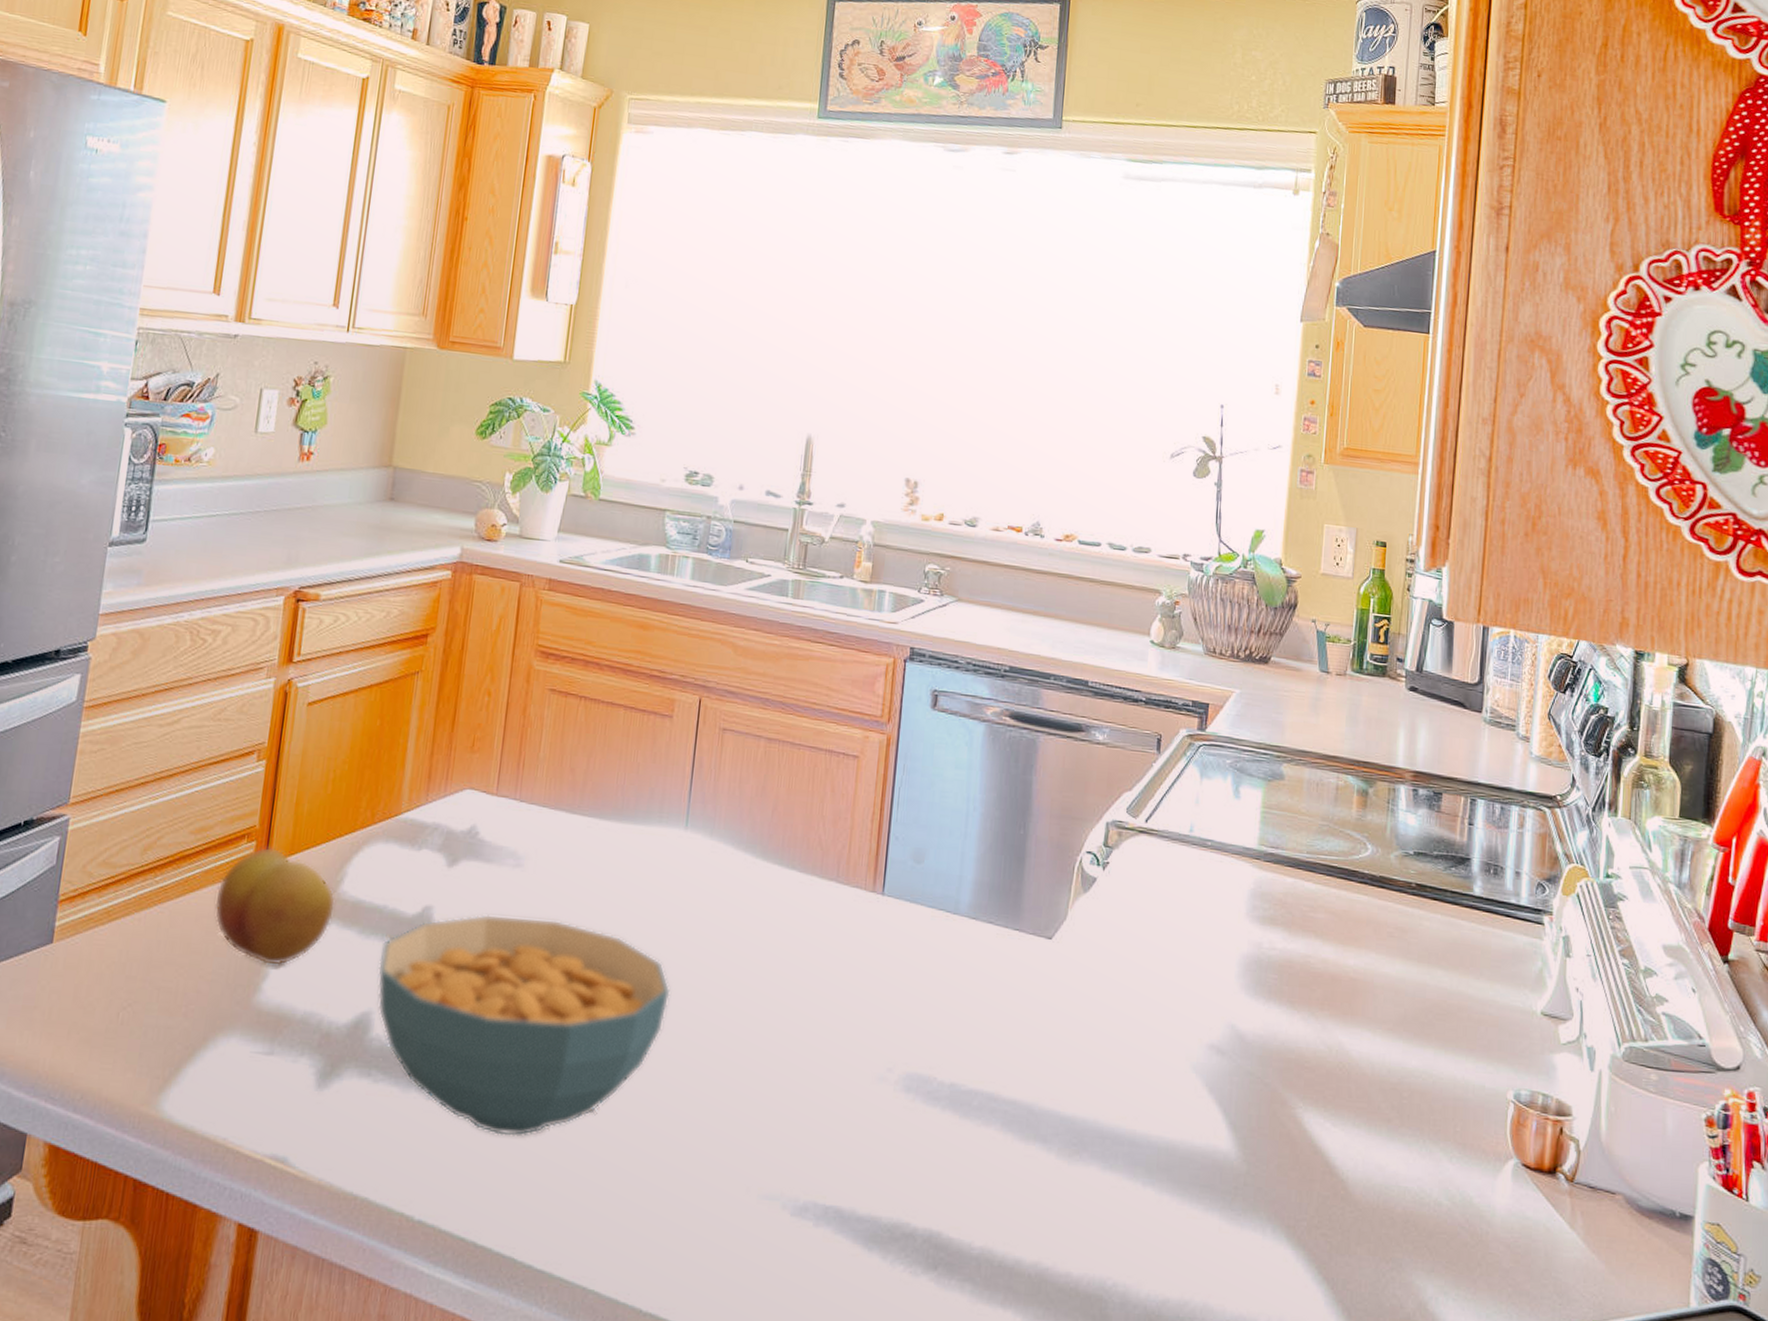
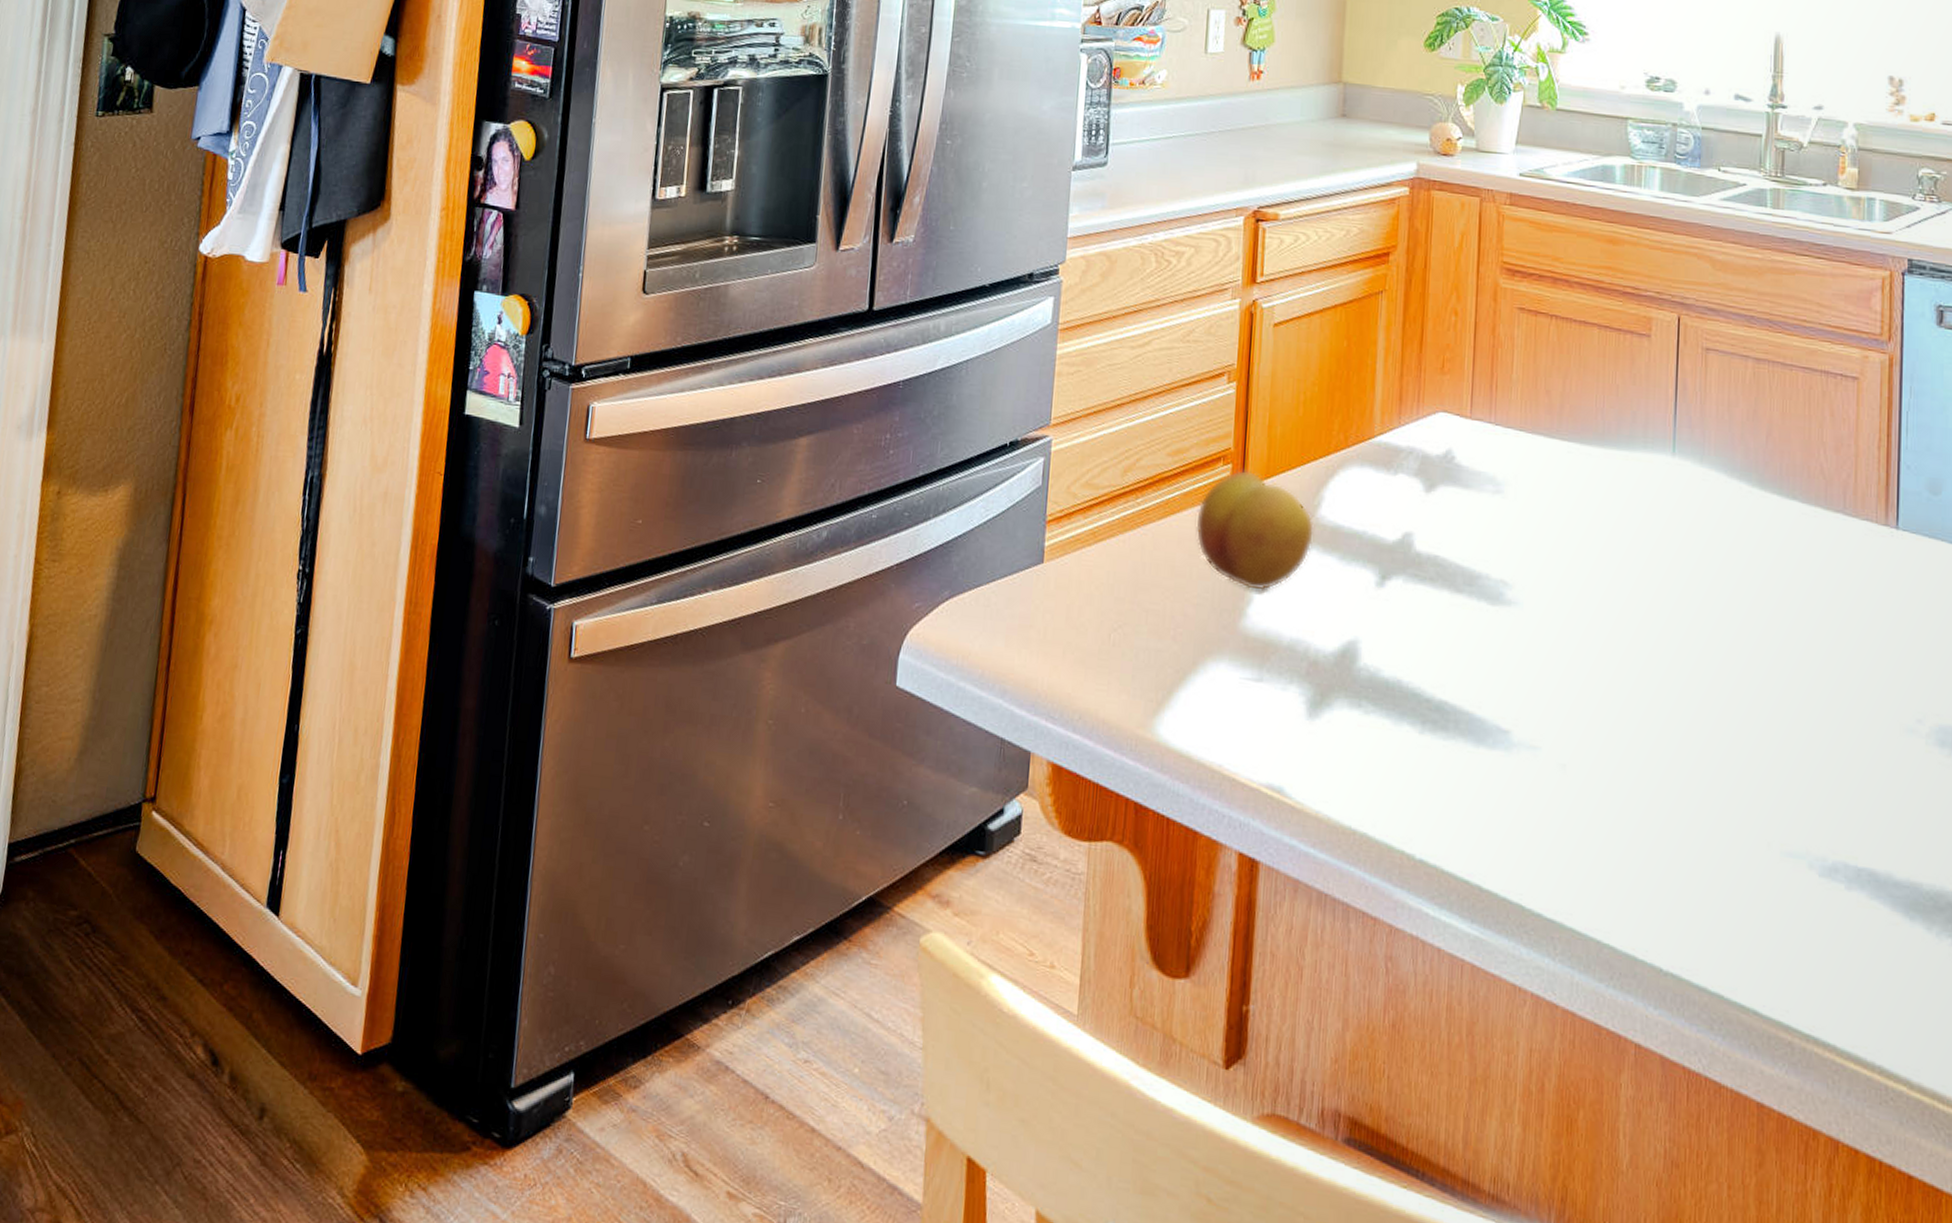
cereal bowl: present [377,914,671,1137] -> none [1361,542,1669,777]

